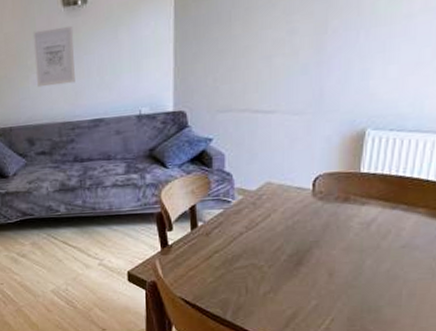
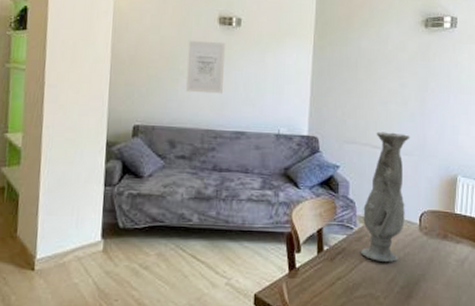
vase: none [239,91,302,232] -> present [360,131,410,262]

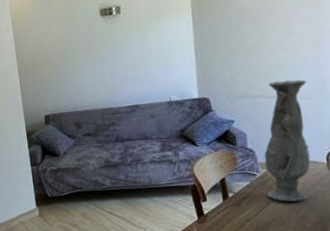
wall art: present [186,40,226,94] -> none [77,30,114,80]

